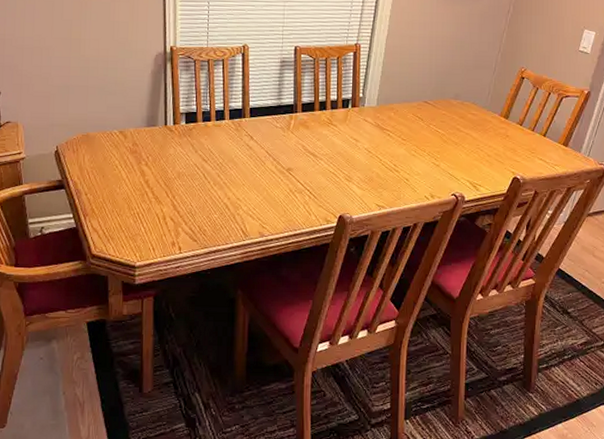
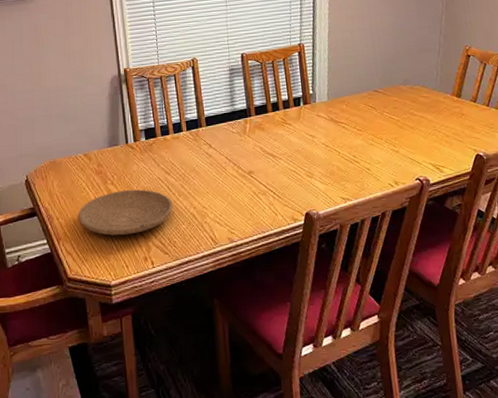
plate: none [108,172,207,218] -> present [78,189,173,236]

